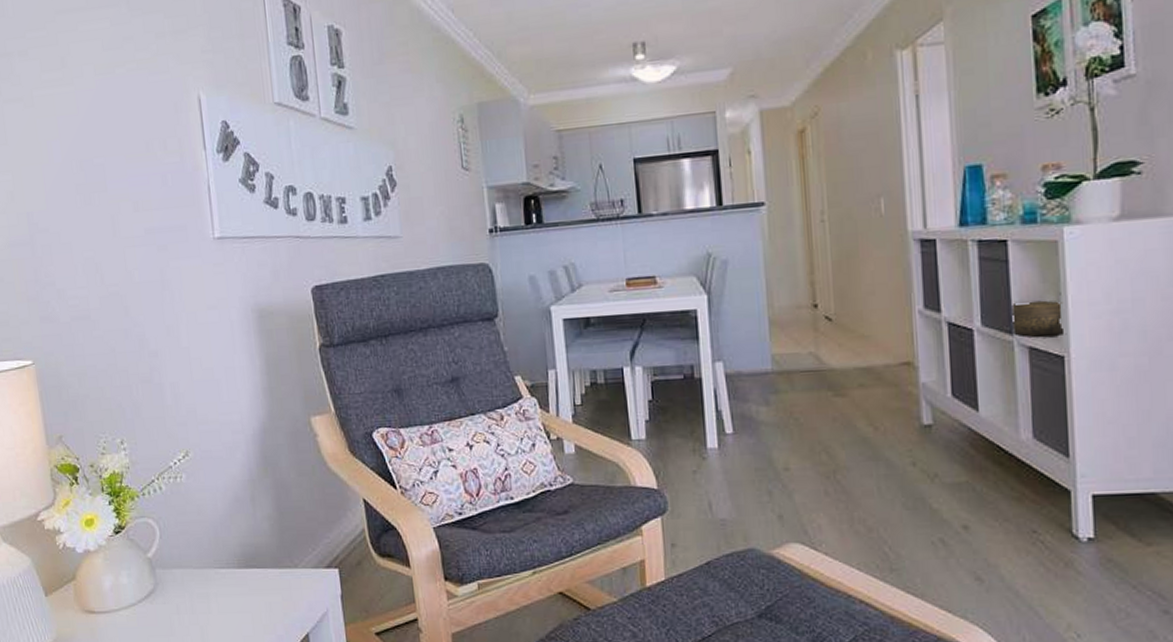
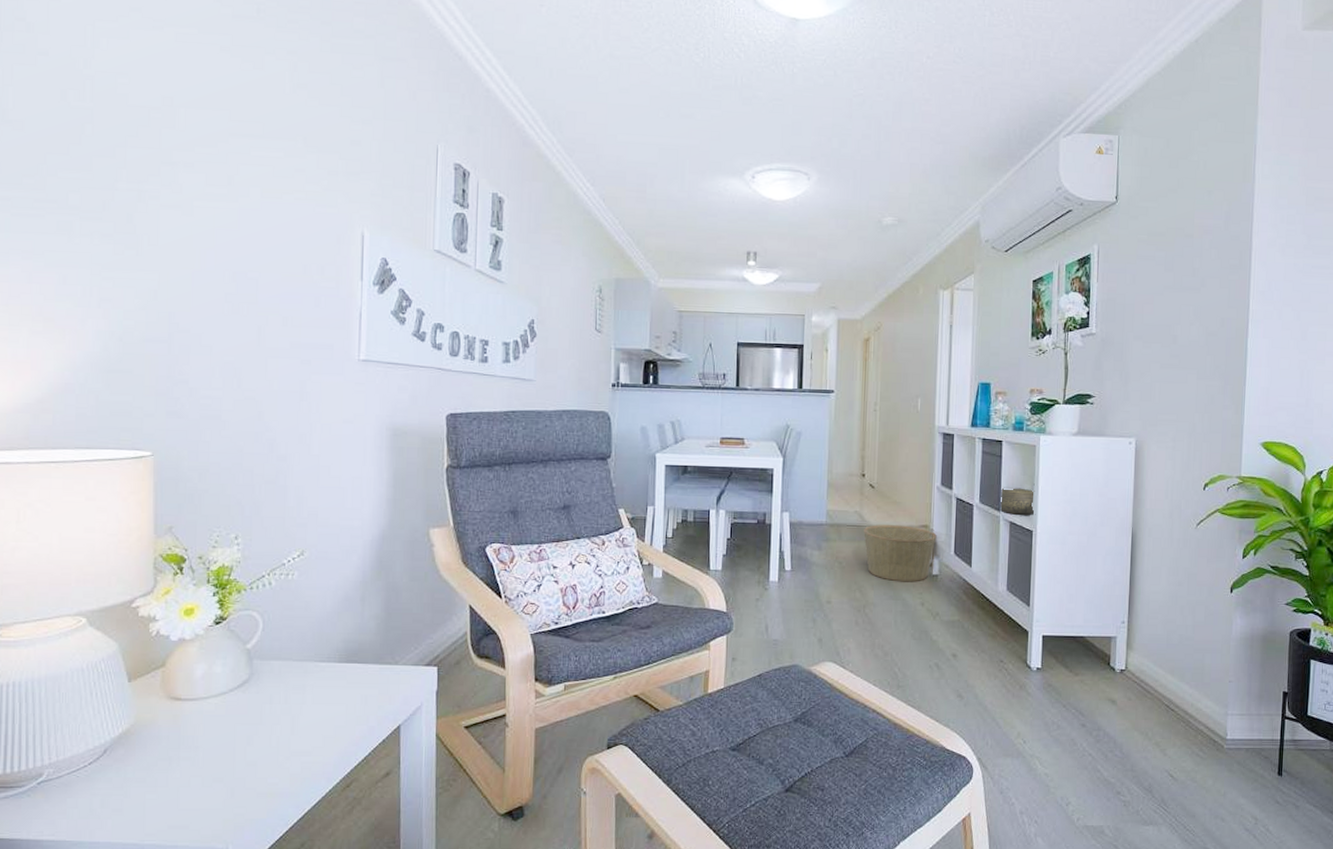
basket: none [823,364,925,438] -> present [864,525,937,582]

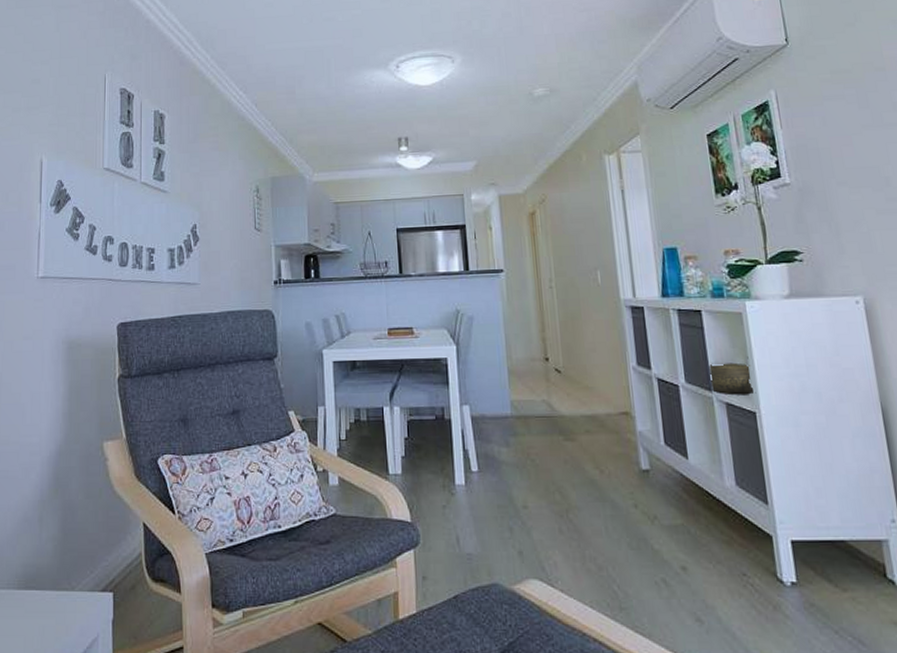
basket: present [864,525,937,582] -> none [555,413,641,480]

